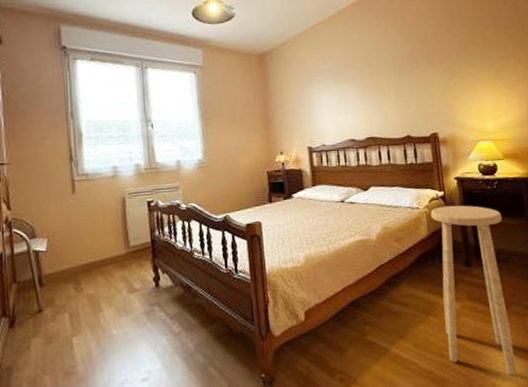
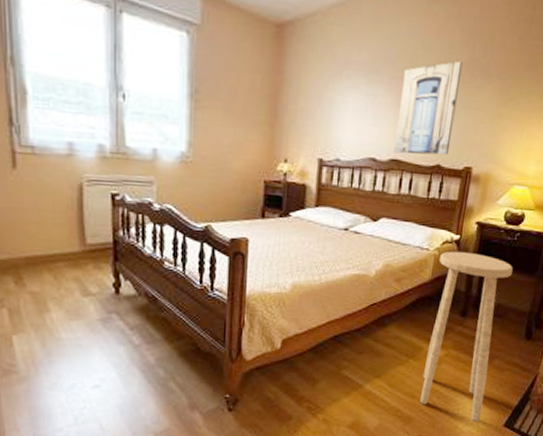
wall art: none [362,54,414,132] -> present [393,60,463,156]

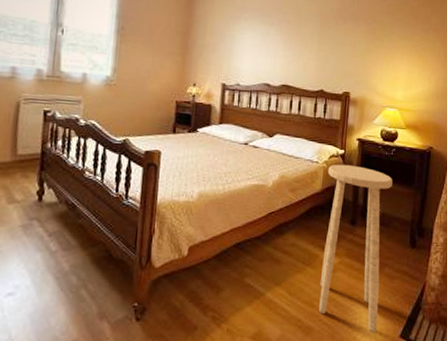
wall art: present [393,60,463,156] -> none [284,9,336,82]

